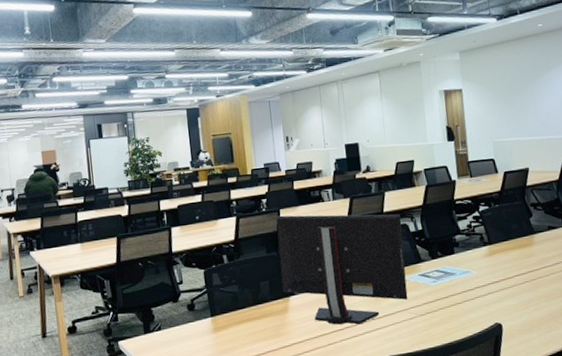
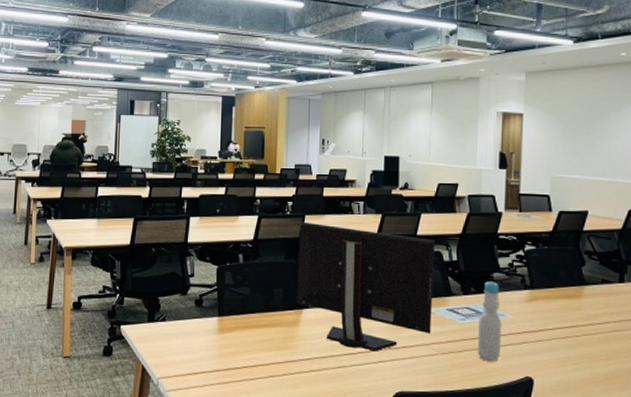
bottle: none [448,242,471,315] -> present [477,280,502,361]

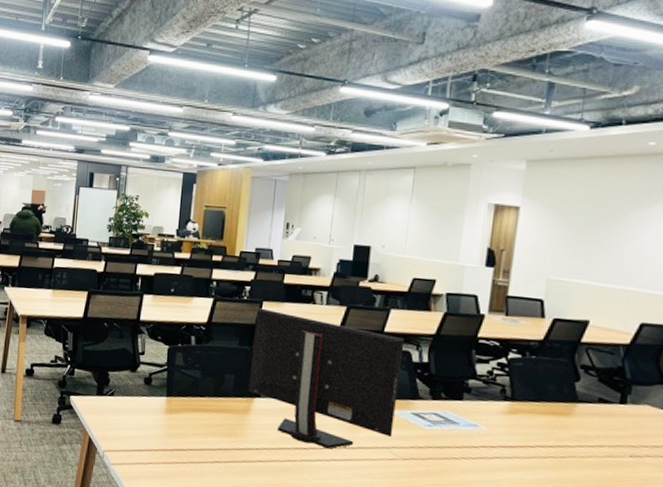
bottle: present [477,280,502,361] -> none [442,387,475,474]

